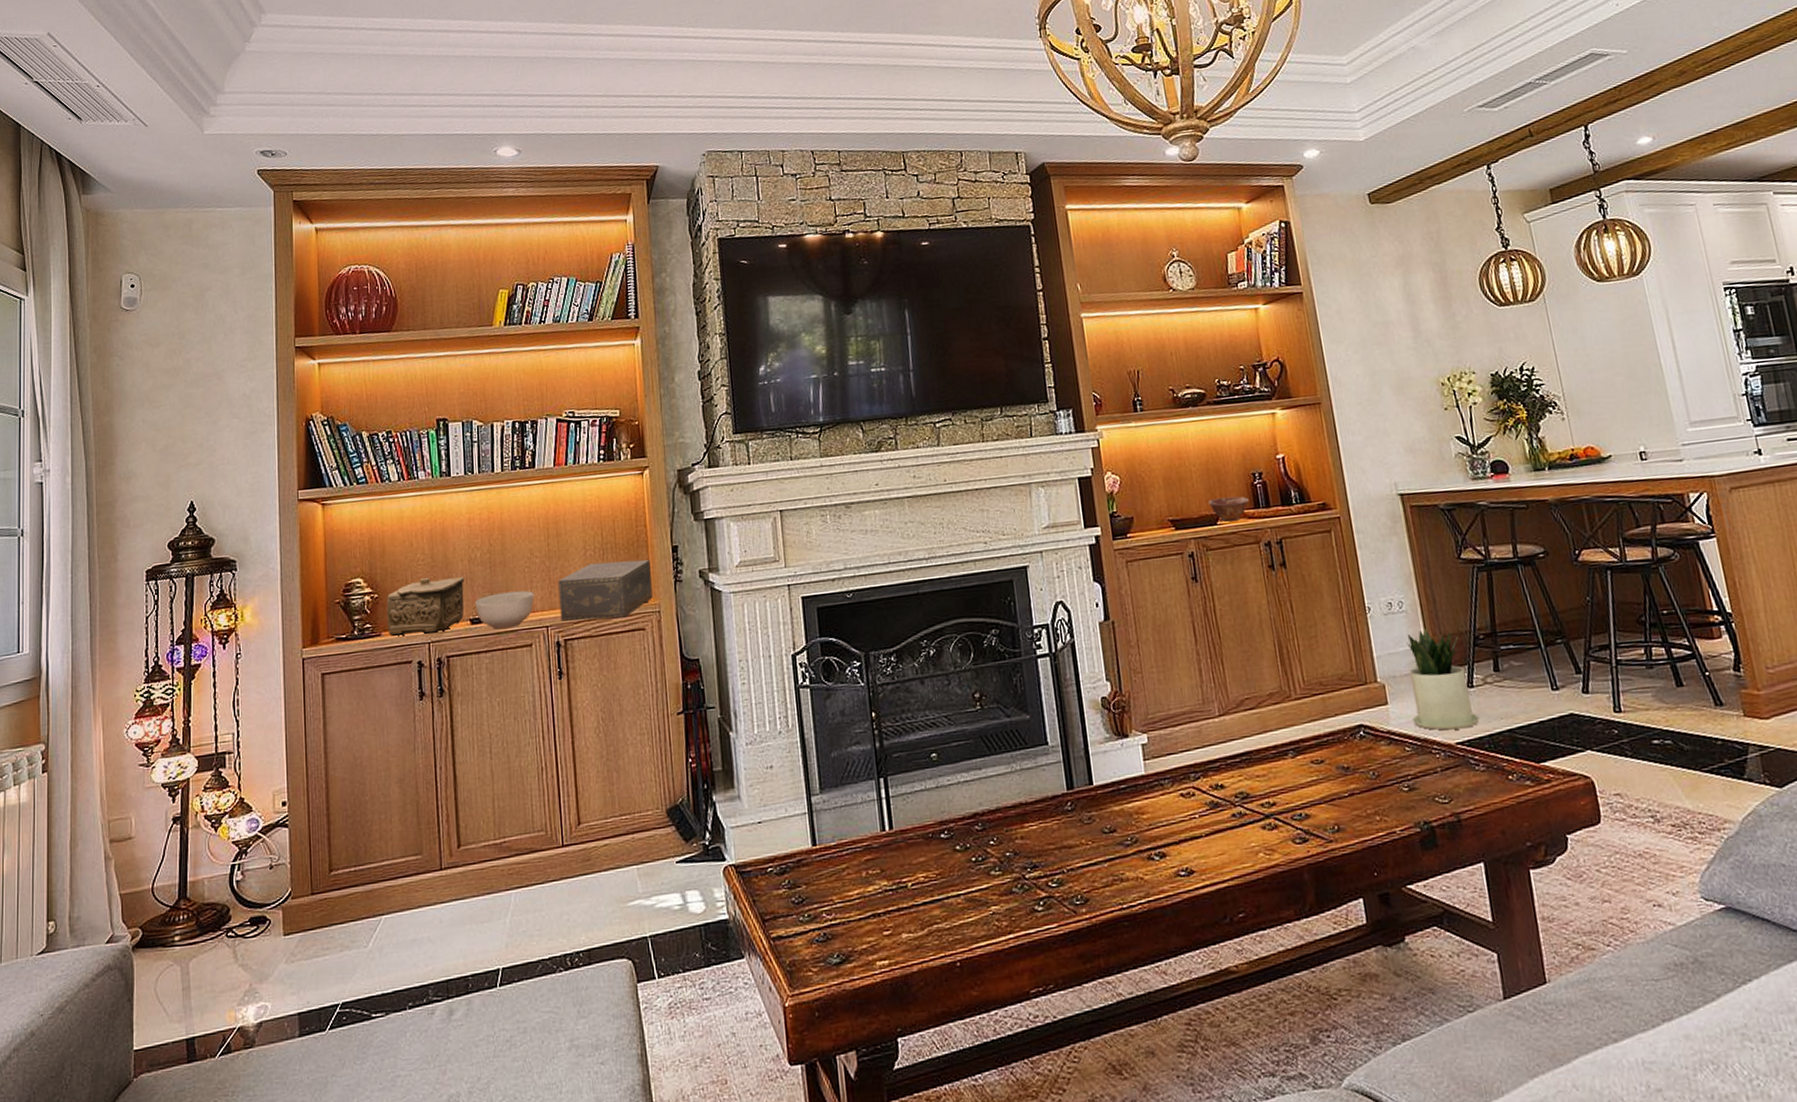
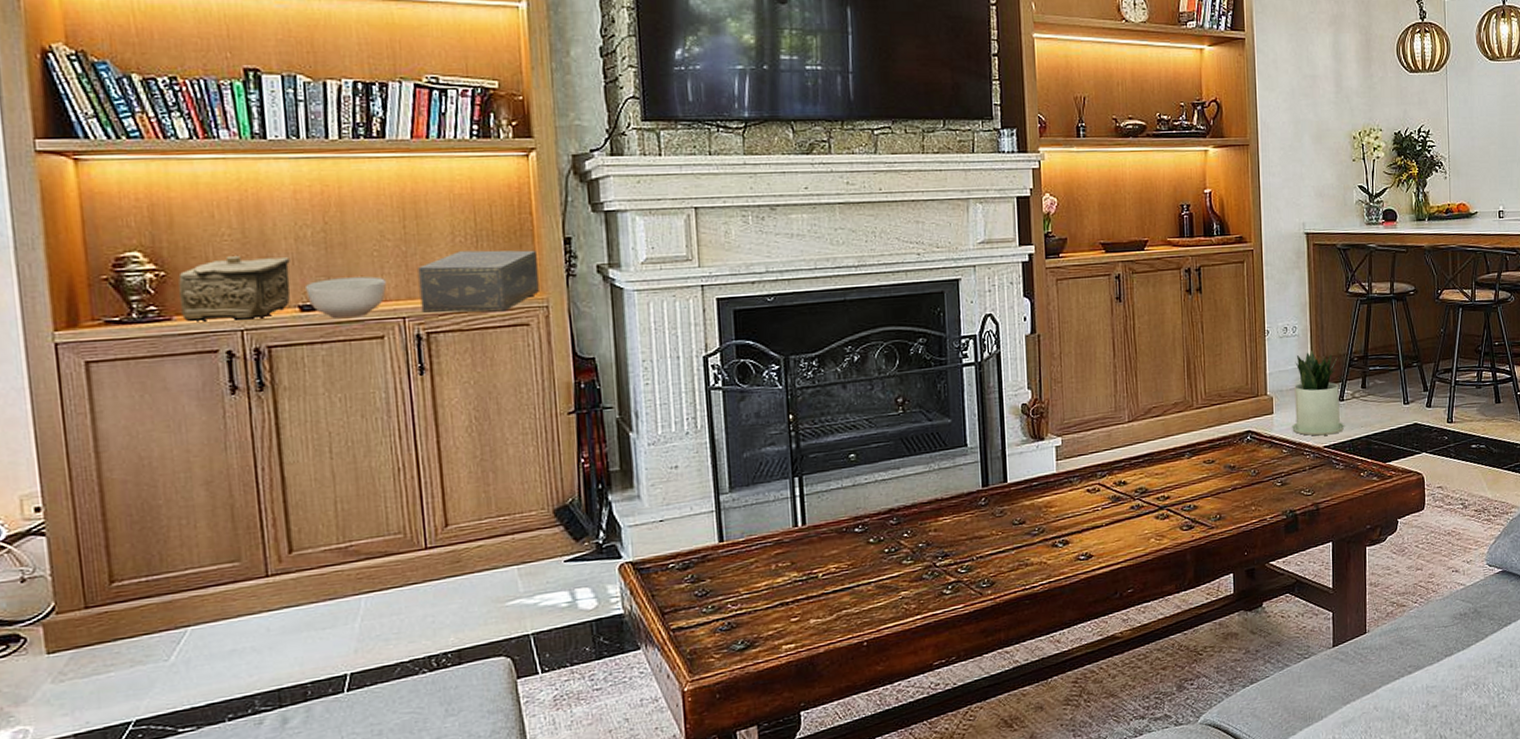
ceramic bowl: present [1208,496,1249,522] -> none [1138,225,1175,248]

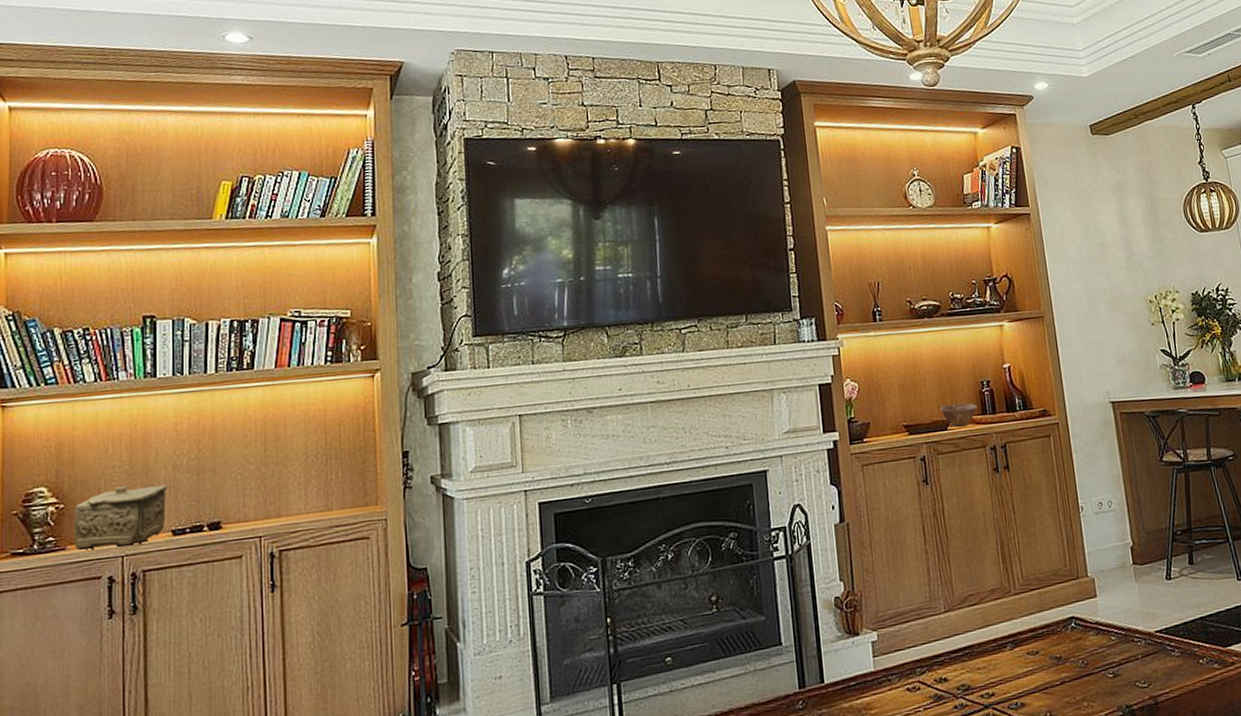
bowl: present [304,276,387,319] -> none [177,498,248,542]
decorative box: present [418,250,539,314] -> none [275,465,379,532]
ceramic bowl: none [1138,225,1175,248] -> present [940,403,977,427]
planter: present [1291,350,1345,436] -> none [1114,526,1176,620]

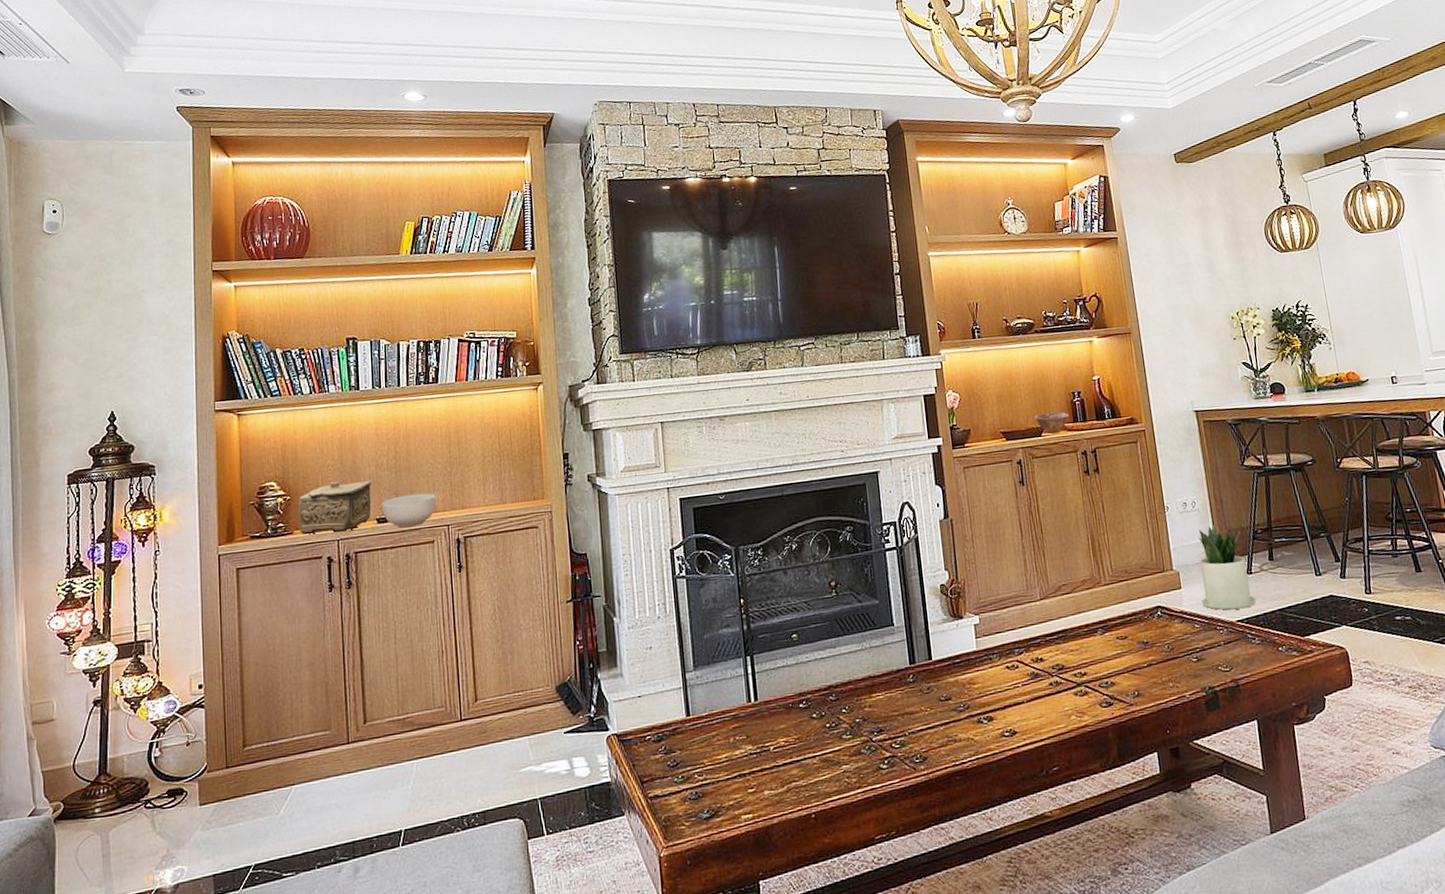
bowl: none [177,498,248,542] -> present [380,492,437,529]
planter: none [1114,526,1176,620] -> present [1197,524,1257,611]

